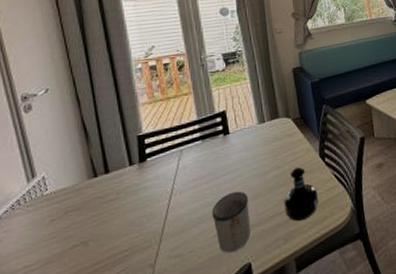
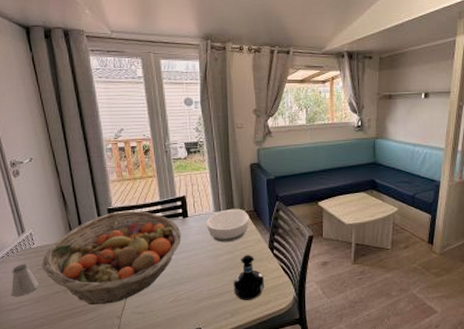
saltshaker: none [16,216,51,261] -> present [11,264,39,297]
fruit basket: none [55,133,223,256] -> present [41,210,181,305]
mug: present [211,191,252,254] -> none [170,267,203,318]
bowl: none [249,119,297,158] -> present [206,210,250,243]

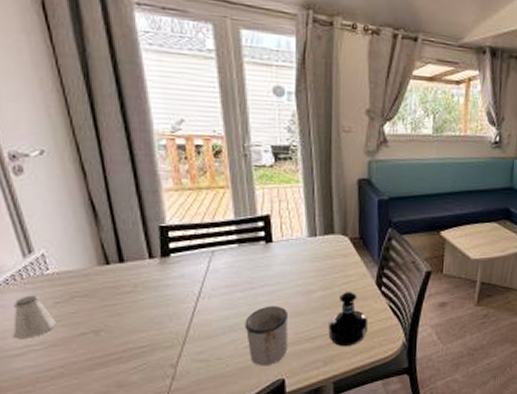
fruit basket: present [41,210,181,305] -> none [59,230,262,351]
mug: none [170,267,203,318] -> present [245,306,289,366]
bowl: present [206,210,250,243] -> none [296,236,353,276]

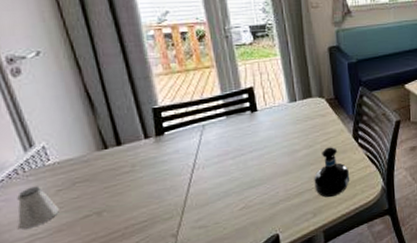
mug: present [245,306,289,366] -> none [238,167,280,225]

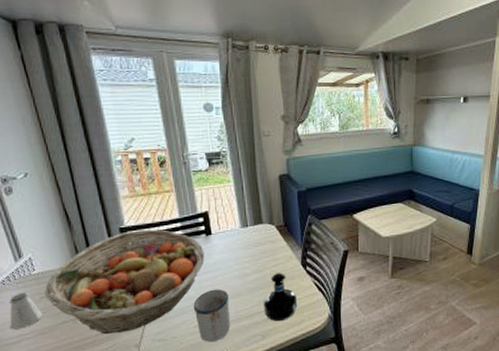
fruit basket: none [61,108,250,226] -> present [44,229,205,335]
mug: none [238,167,280,225] -> present [193,289,231,343]

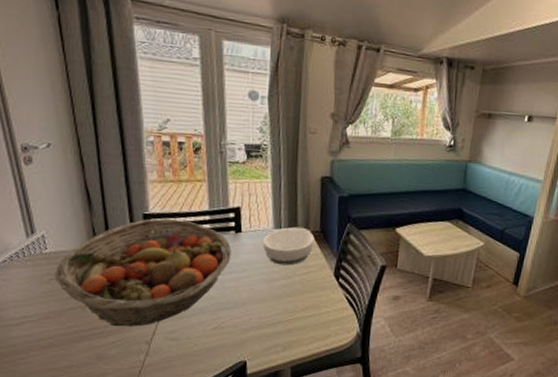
saltshaker: present [9,292,42,330] -> none [14,271,49,310]
mug: present [193,289,231,343] -> none [213,291,253,348]
bowl: none [231,226,280,261] -> present [262,229,315,266]
tequila bottle: present [263,273,297,322] -> none [288,281,325,334]

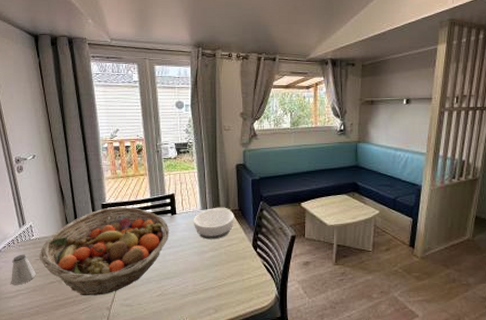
saltshaker: none [14,271,49,310] -> present [11,254,36,285]

